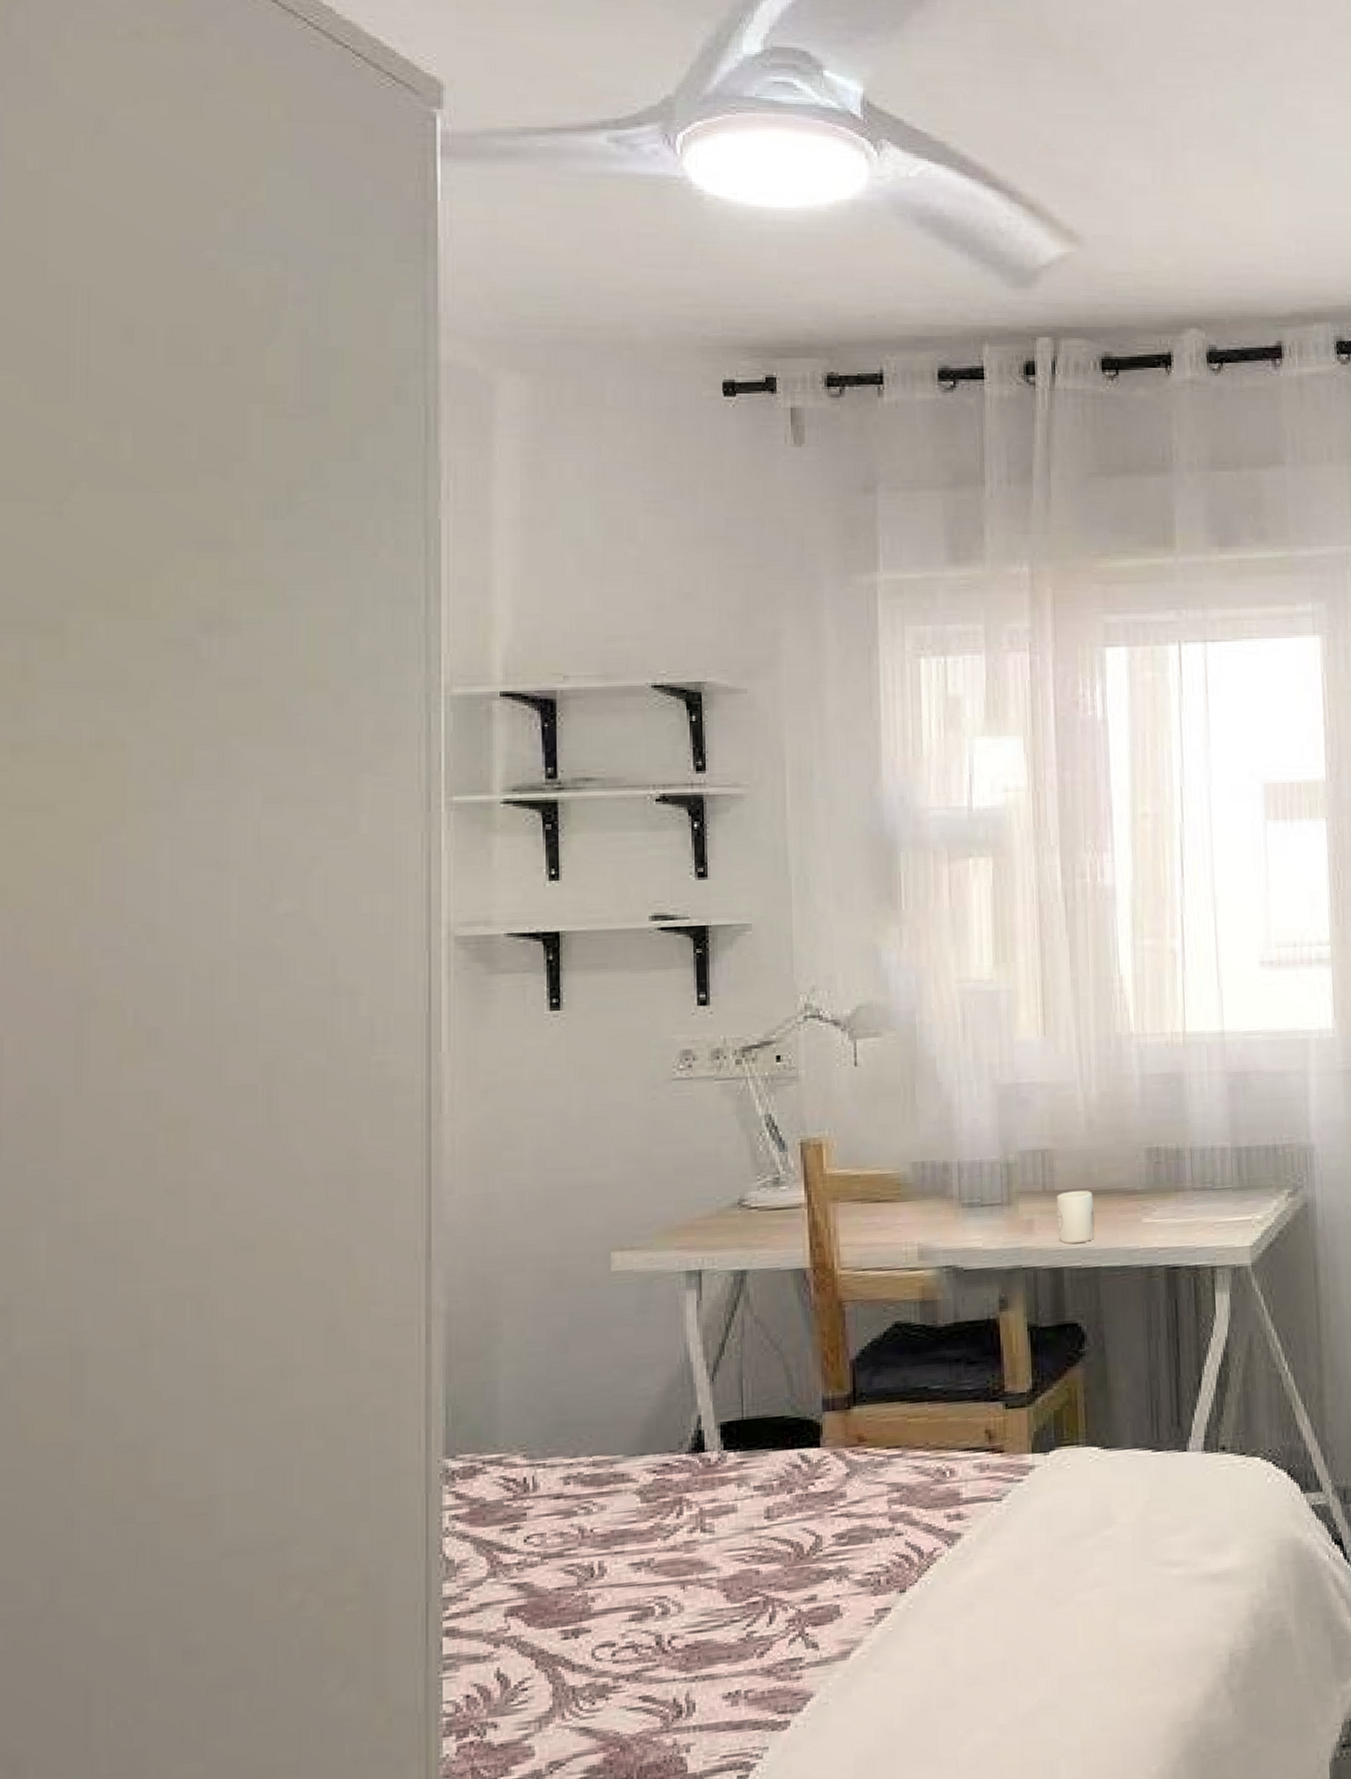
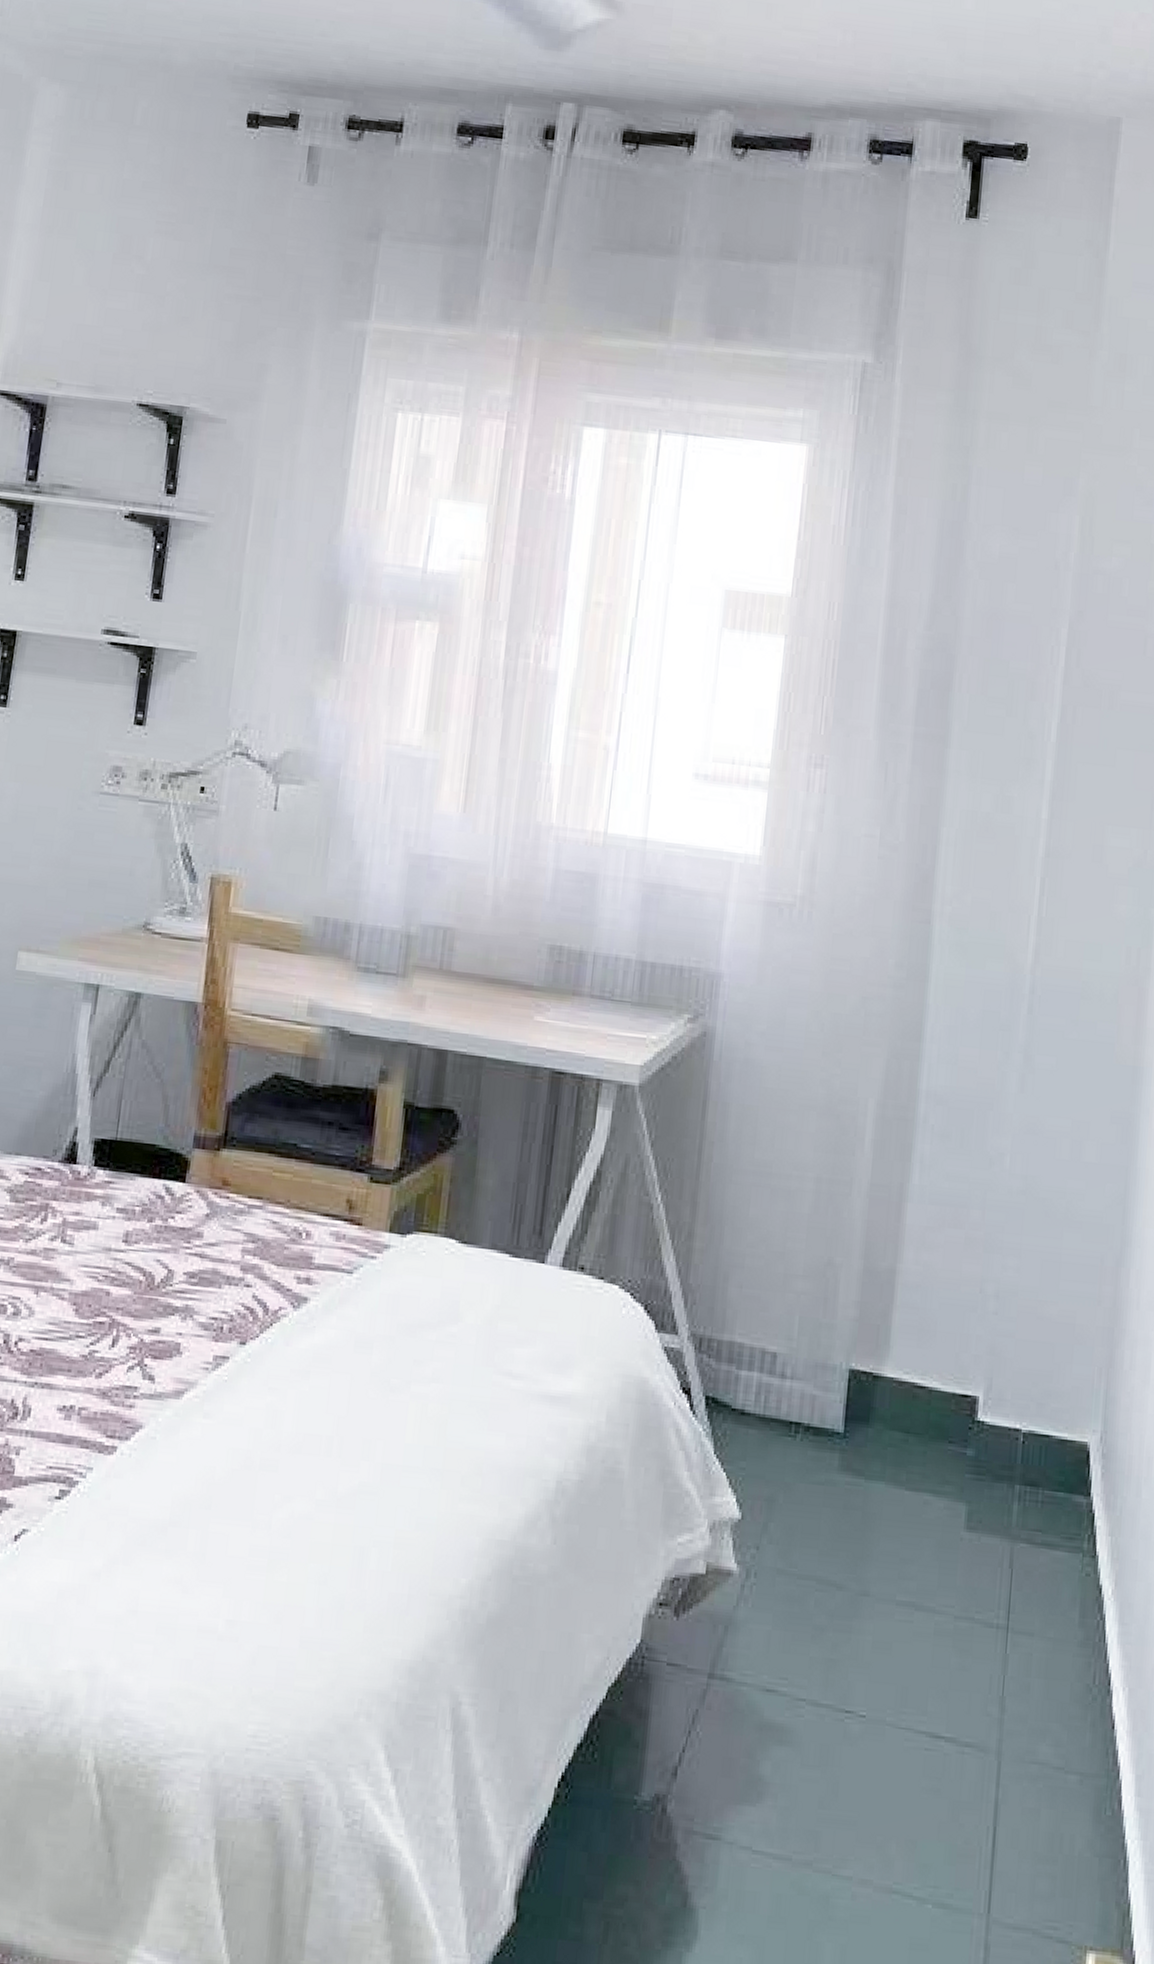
mug: present [1056,1190,1095,1244] -> none [448,974,489,1029]

